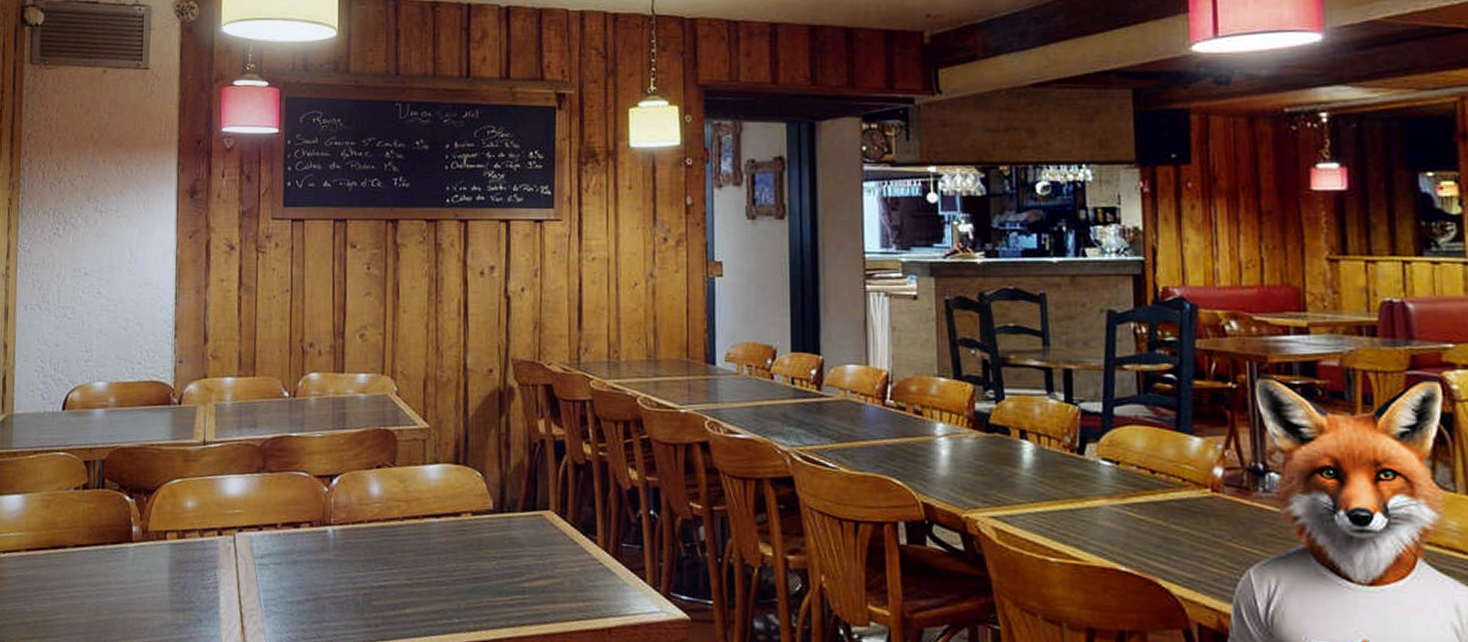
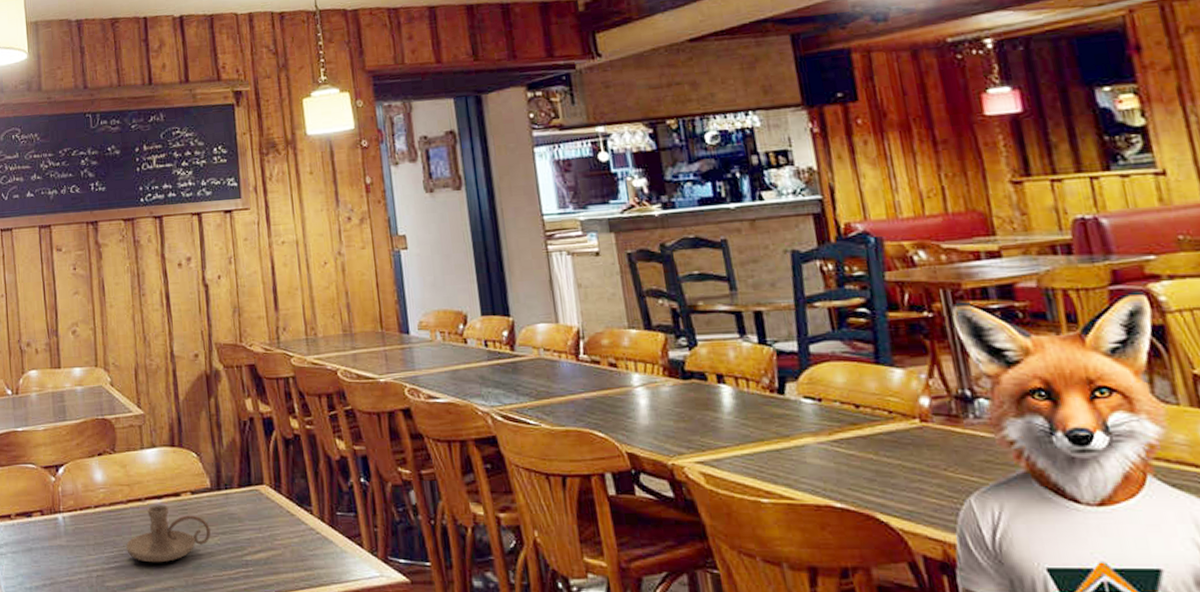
candle holder: none [398,523,489,584] -> present [126,505,211,563]

